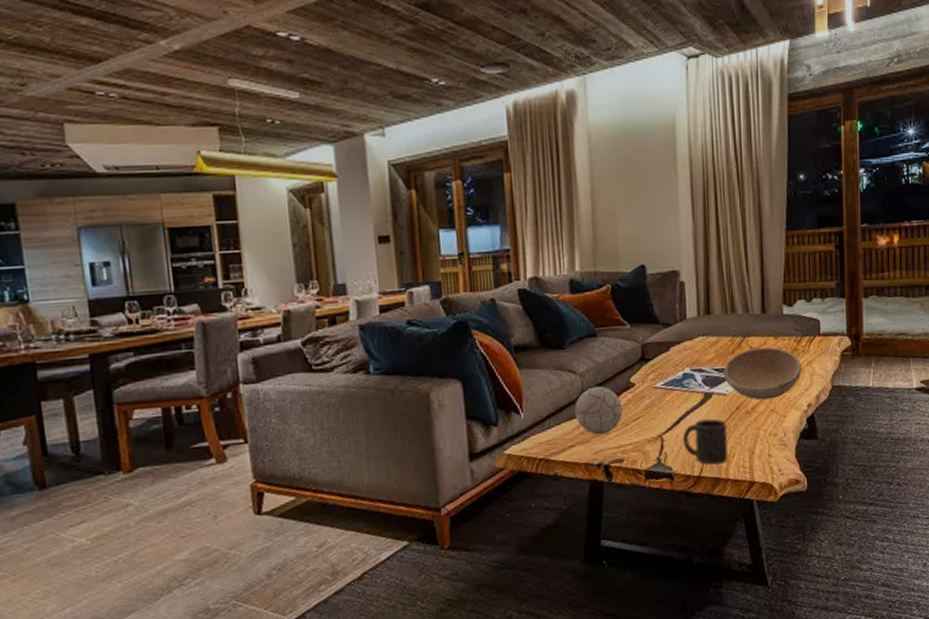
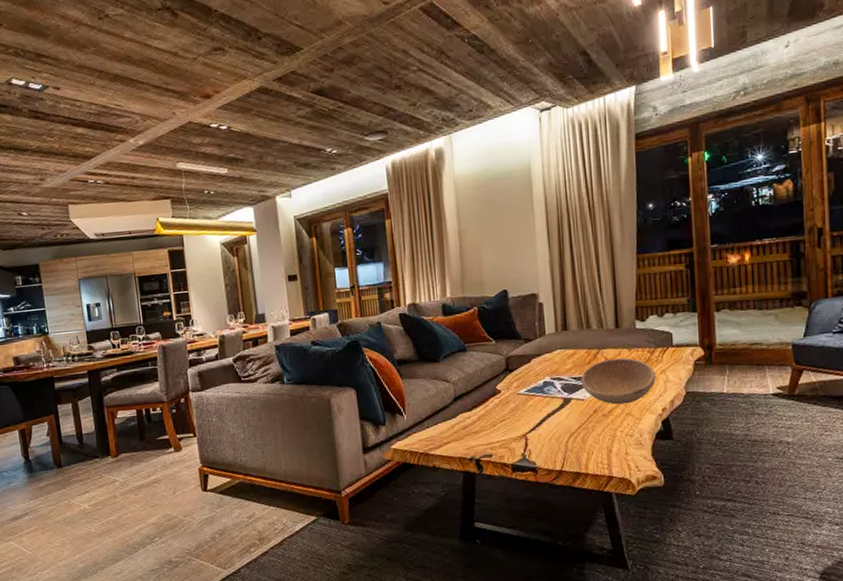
decorative ball: present [574,386,623,435] -> none [449,392,491,434]
mug: present [683,418,728,465] -> none [545,420,587,461]

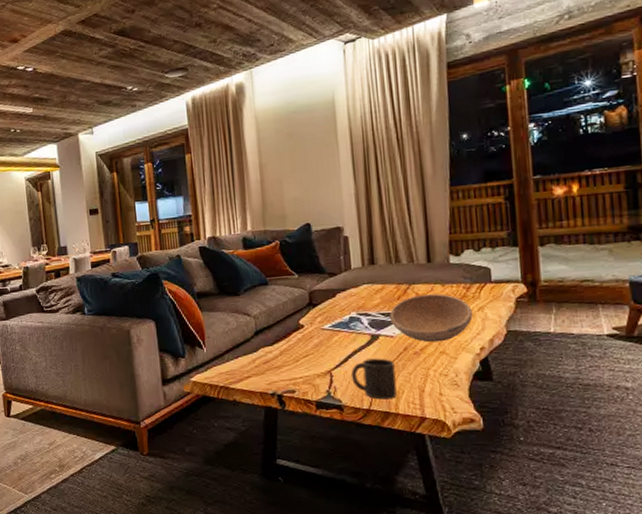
mug: none [545,420,587,461] -> present [351,358,397,400]

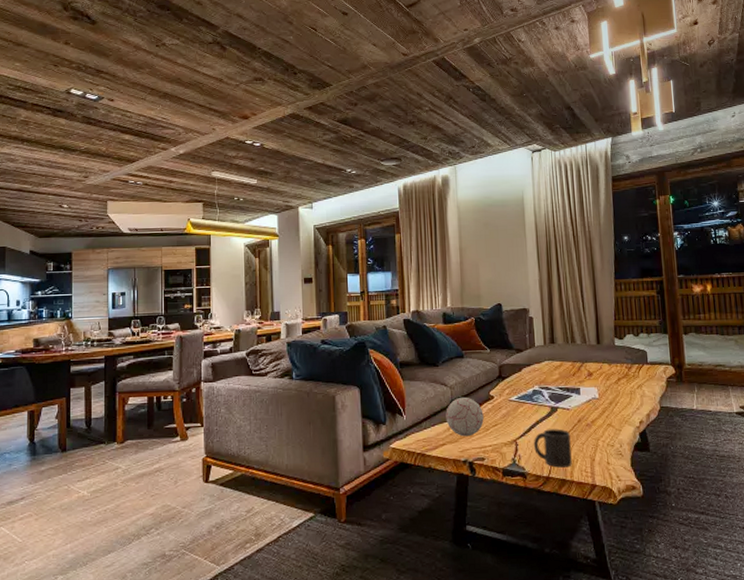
decorative ball: none [250,326,293,369] -> present [446,397,484,437]
bowl: present [389,294,473,343] -> none [566,372,634,416]

